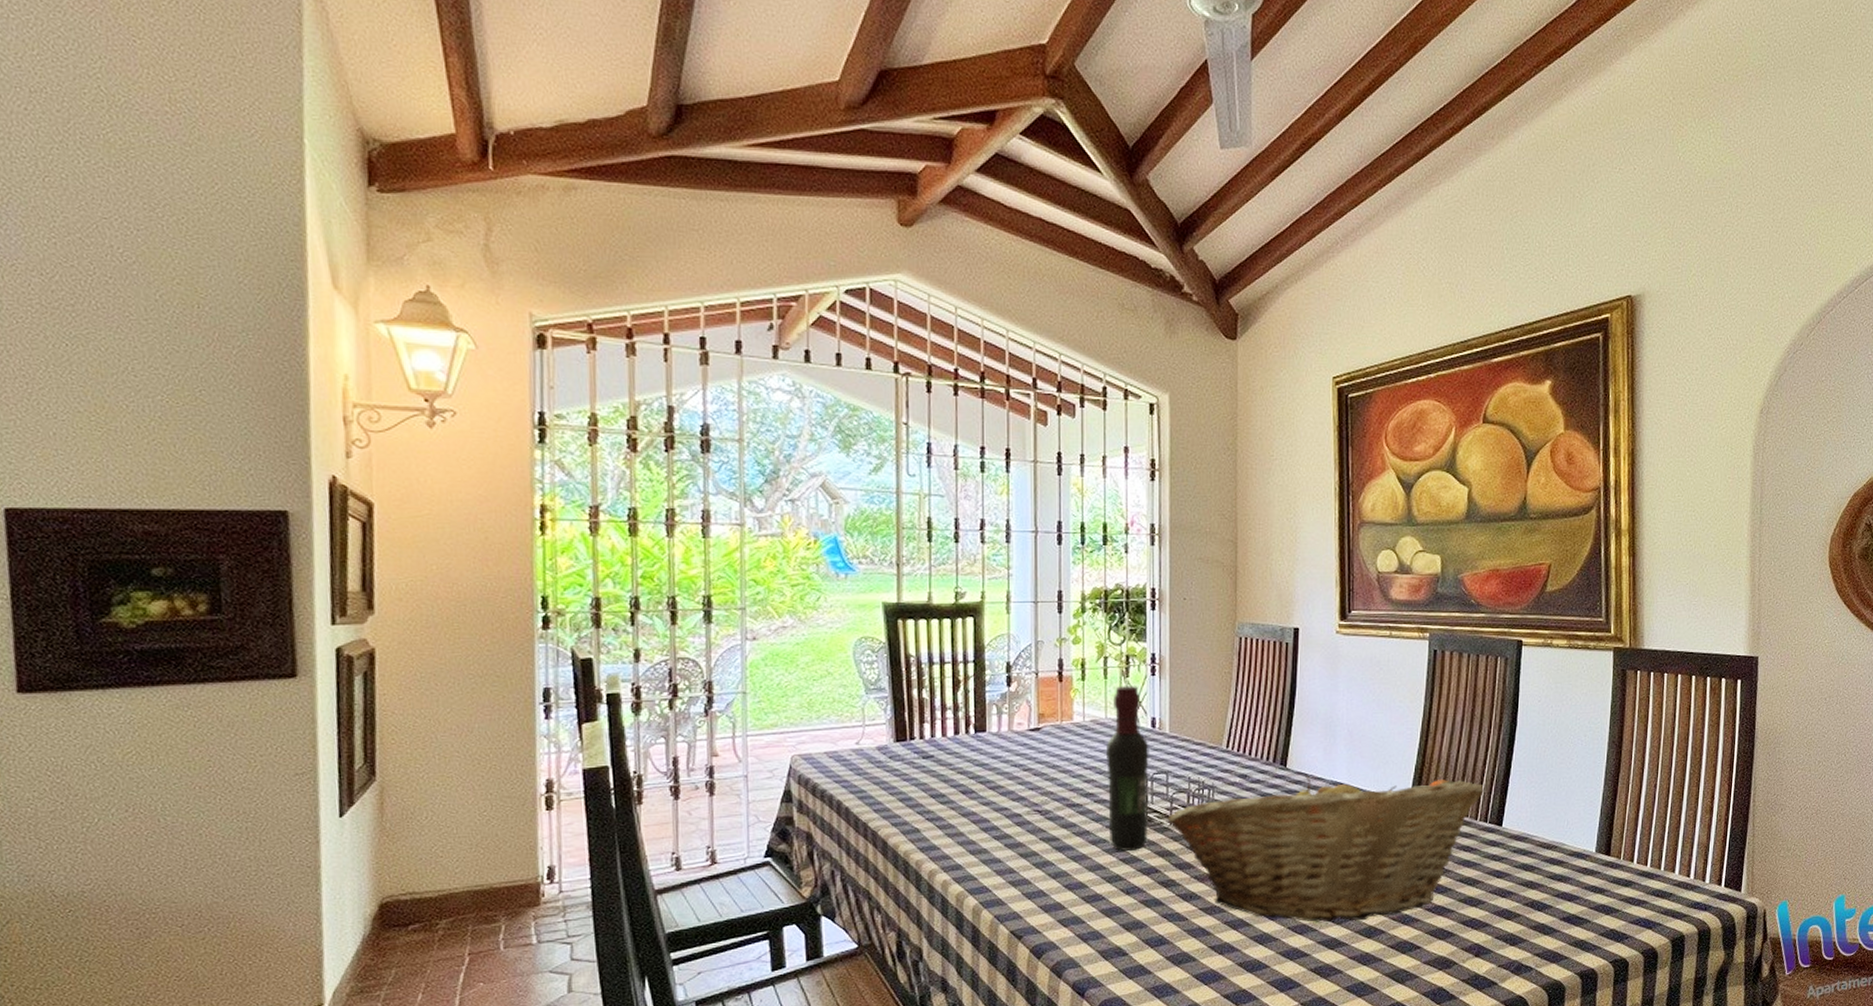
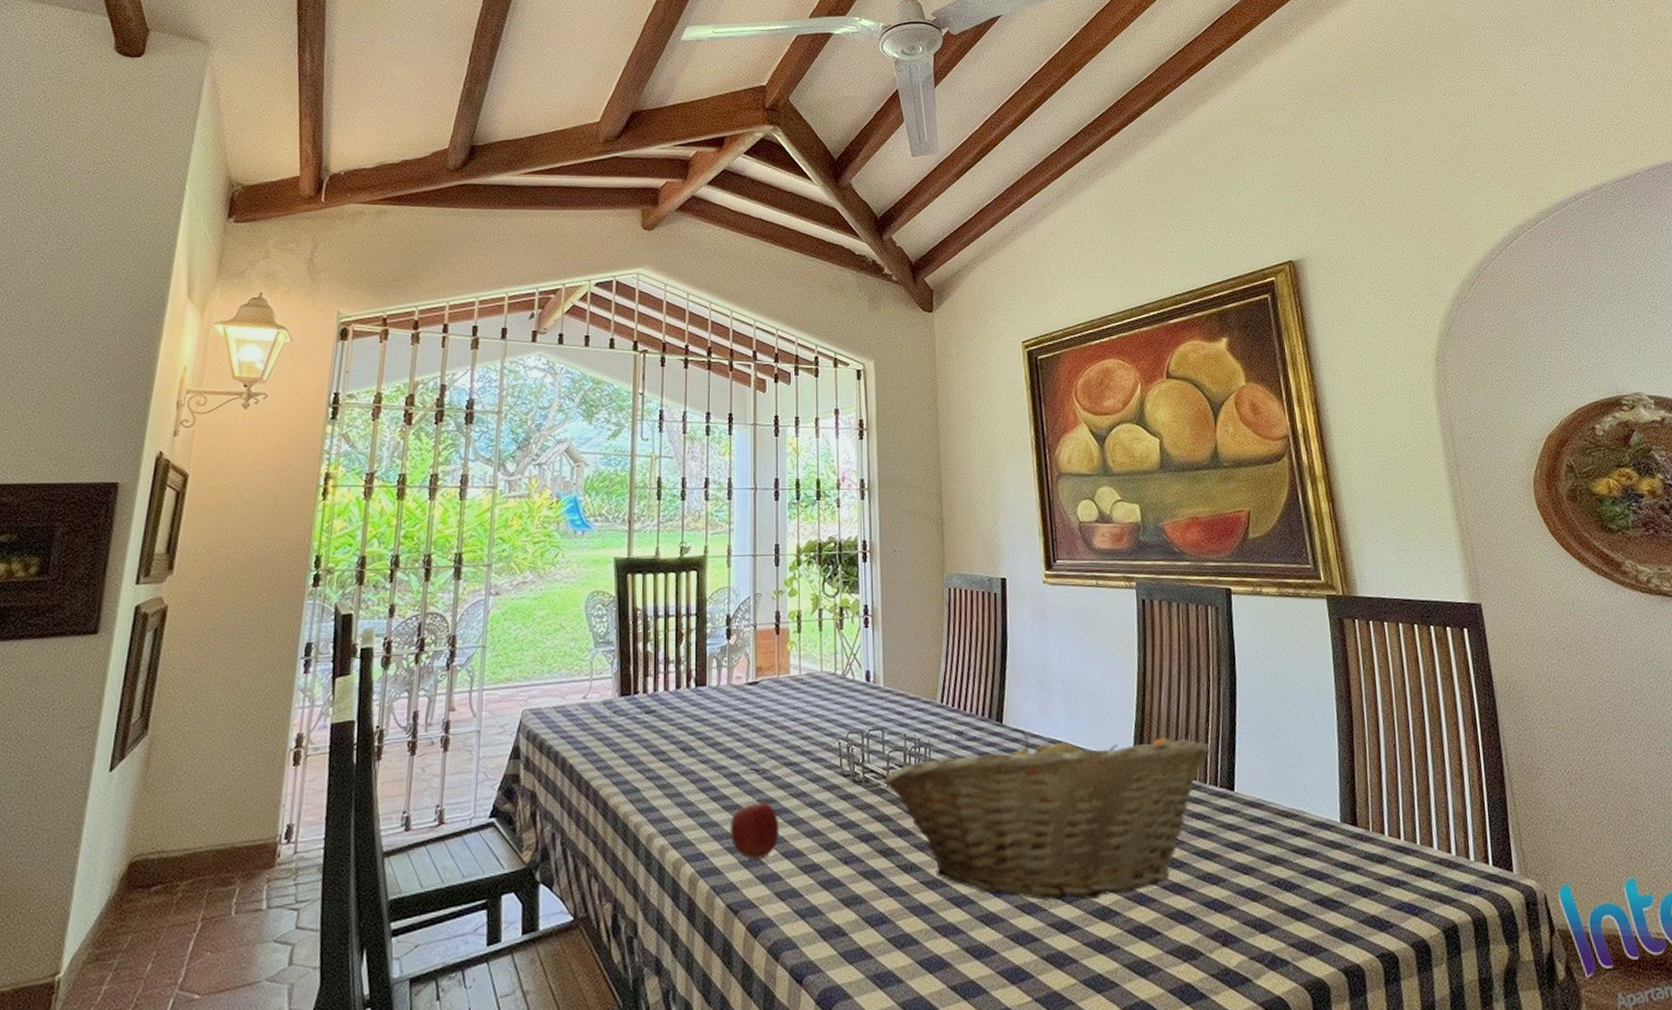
apple: none [1012,840,1063,893] -> present [729,802,780,861]
wine bottle: present [1106,686,1149,851] -> none [822,638,866,815]

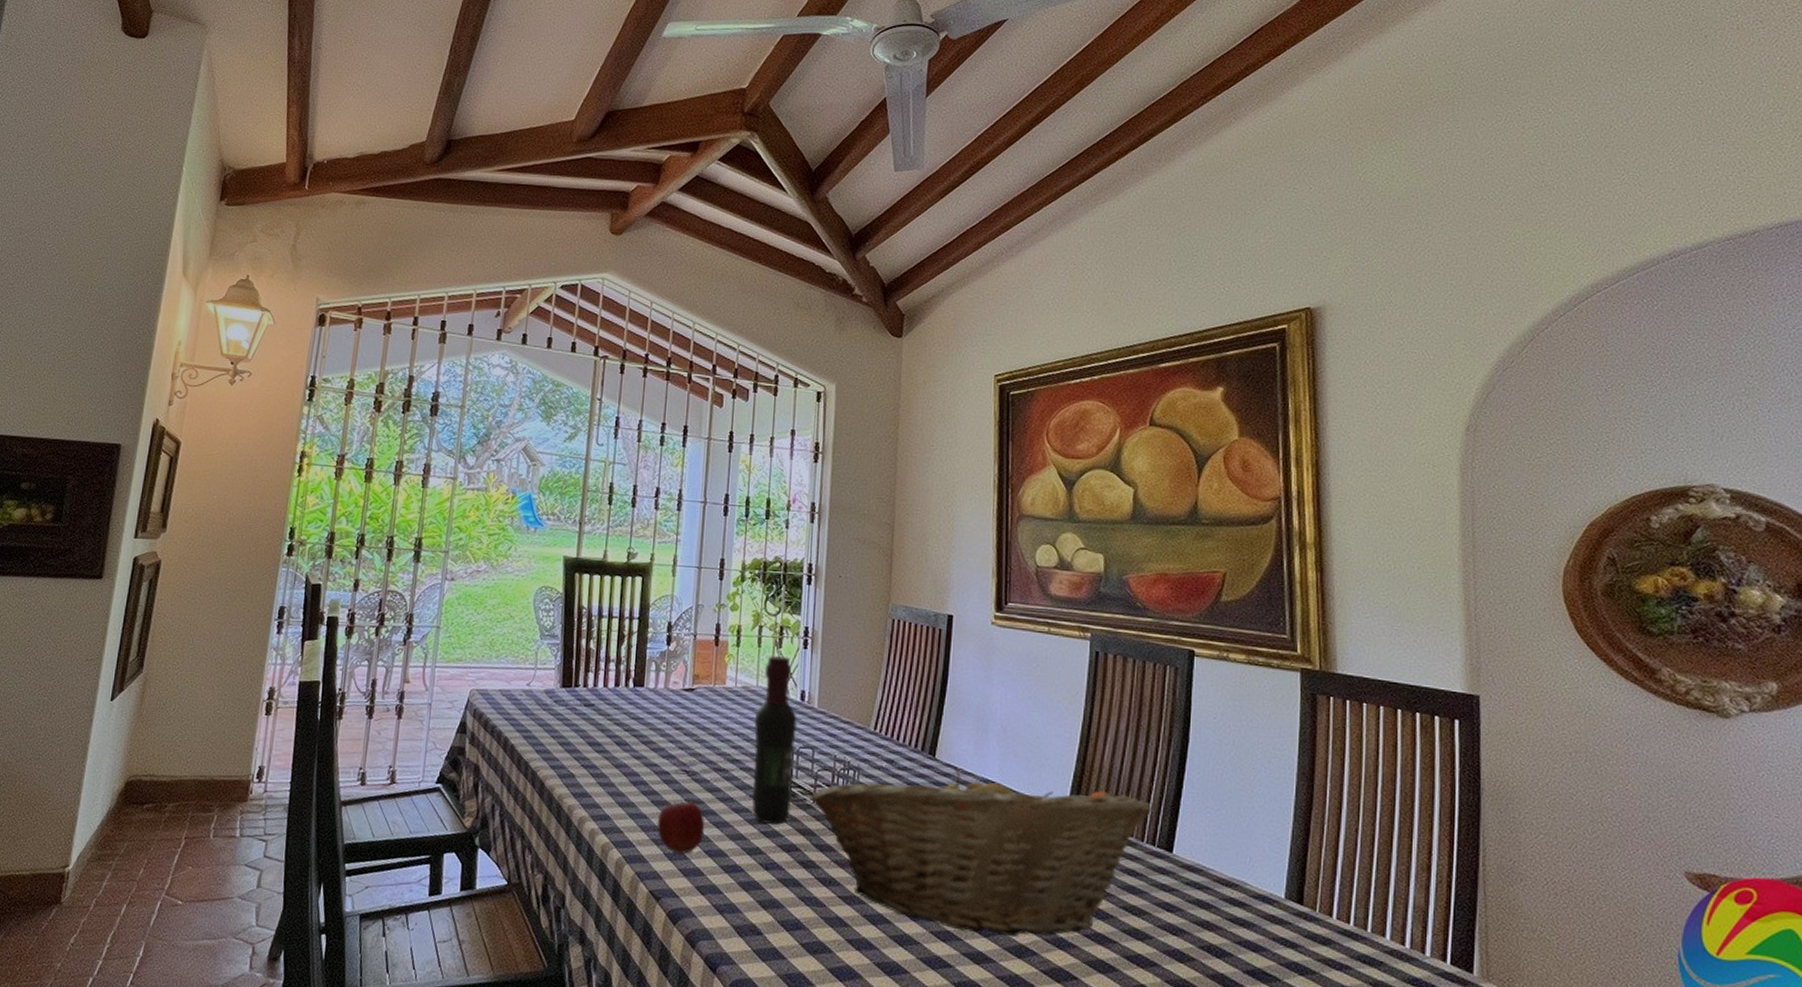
wine bottle: none [822,638,866,815] -> present [752,656,797,825]

